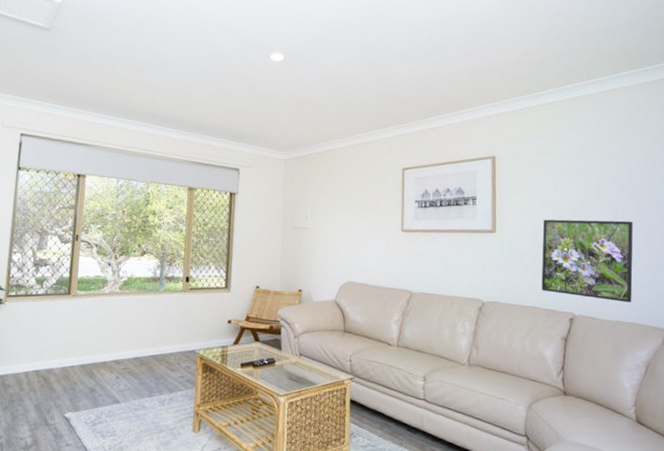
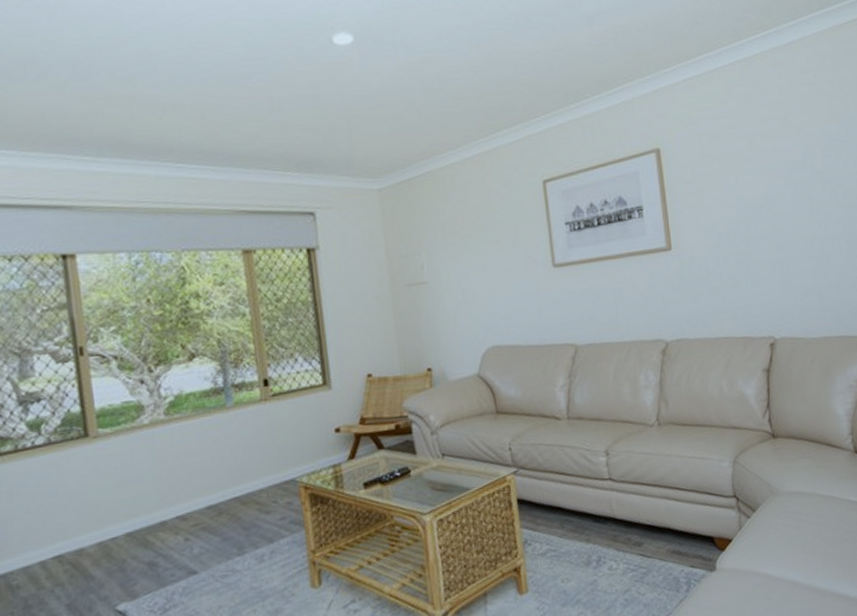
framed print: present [541,219,633,303] -> none [728,210,838,316]

